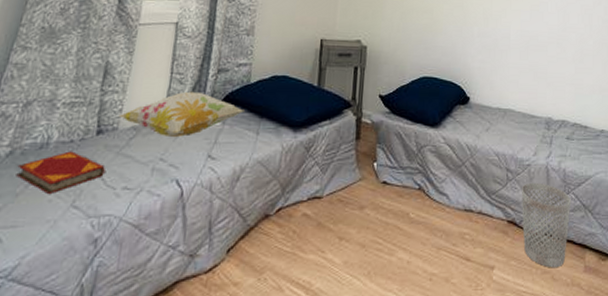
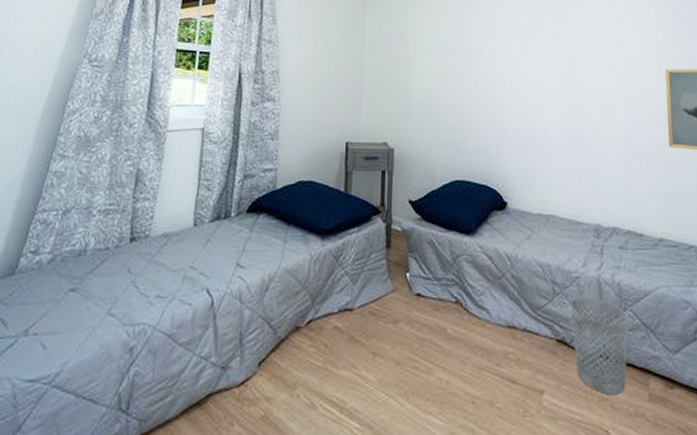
hardback book: present [16,151,106,194] -> none [57,258,139,301]
decorative pillow: present [118,91,244,138] -> none [150,198,271,246]

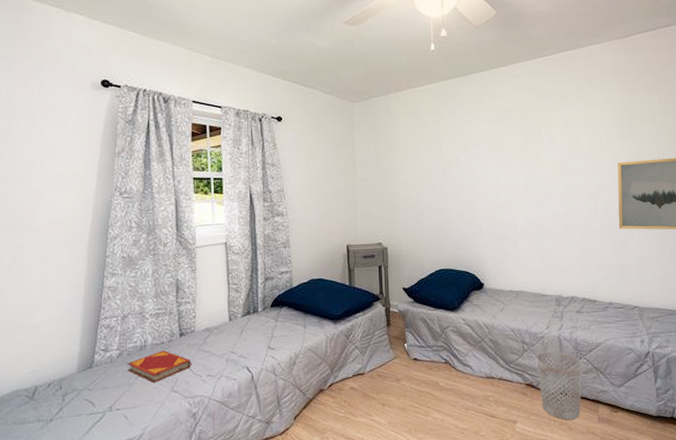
hardback book: none [57,258,139,301] -> present [127,350,191,383]

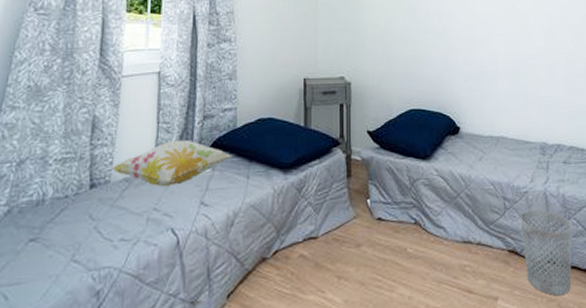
hardback book: present [127,350,191,383] -> none [15,206,101,250]
decorative pillow: none [193,297,291,335] -> present [109,139,233,187]

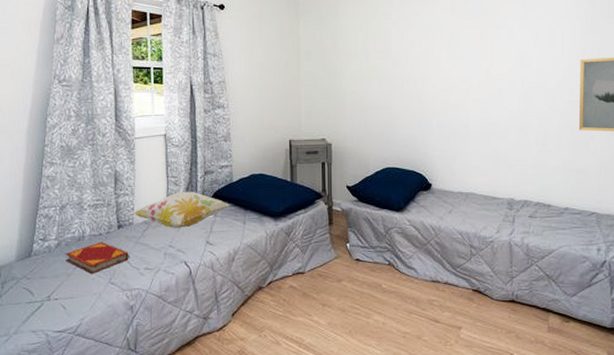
hardback book: none [15,206,101,250] -> present [65,242,129,274]
wastebasket: present [520,209,573,296] -> none [485,256,535,329]

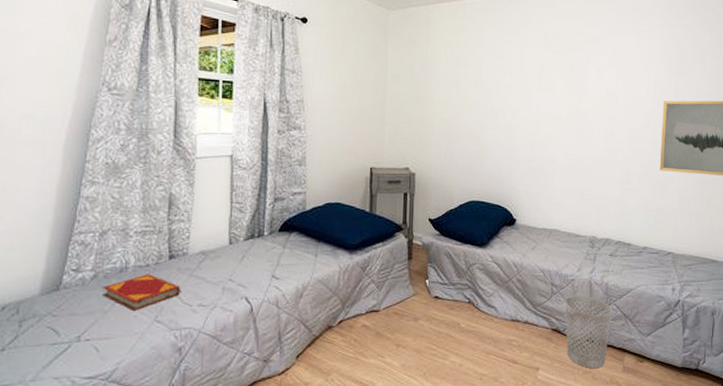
decorative pillow: present [132,191,231,229] -> none [187,219,302,261]
wastebasket: none [485,256,535,329] -> present [565,295,613,369]

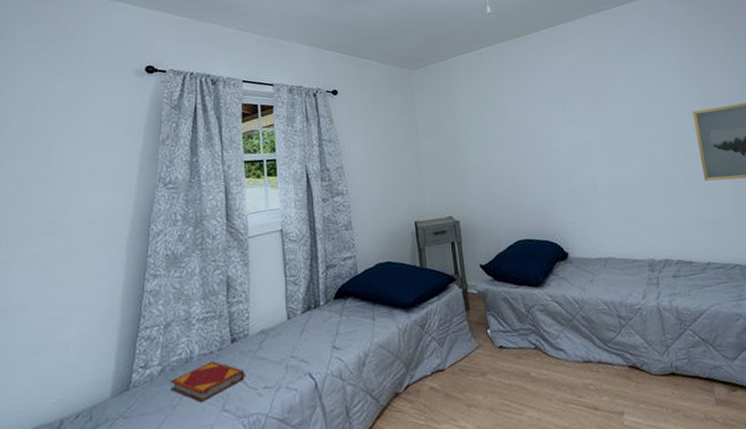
wastebasket: present [565,295,613,369] -> none [636,324,694,406]

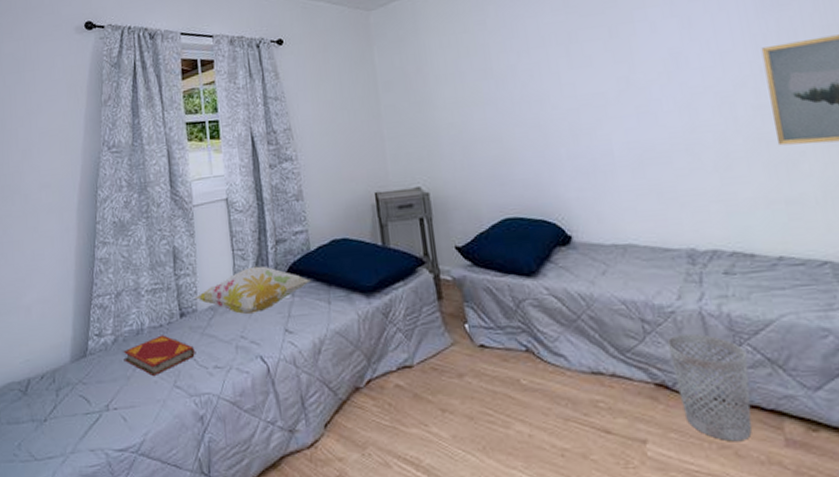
decorative pillow: none [247,289,357,336] -> present [195,266,311,315]
wastebasket: none [636,324,694,406] -> present [667,333,752,442]

